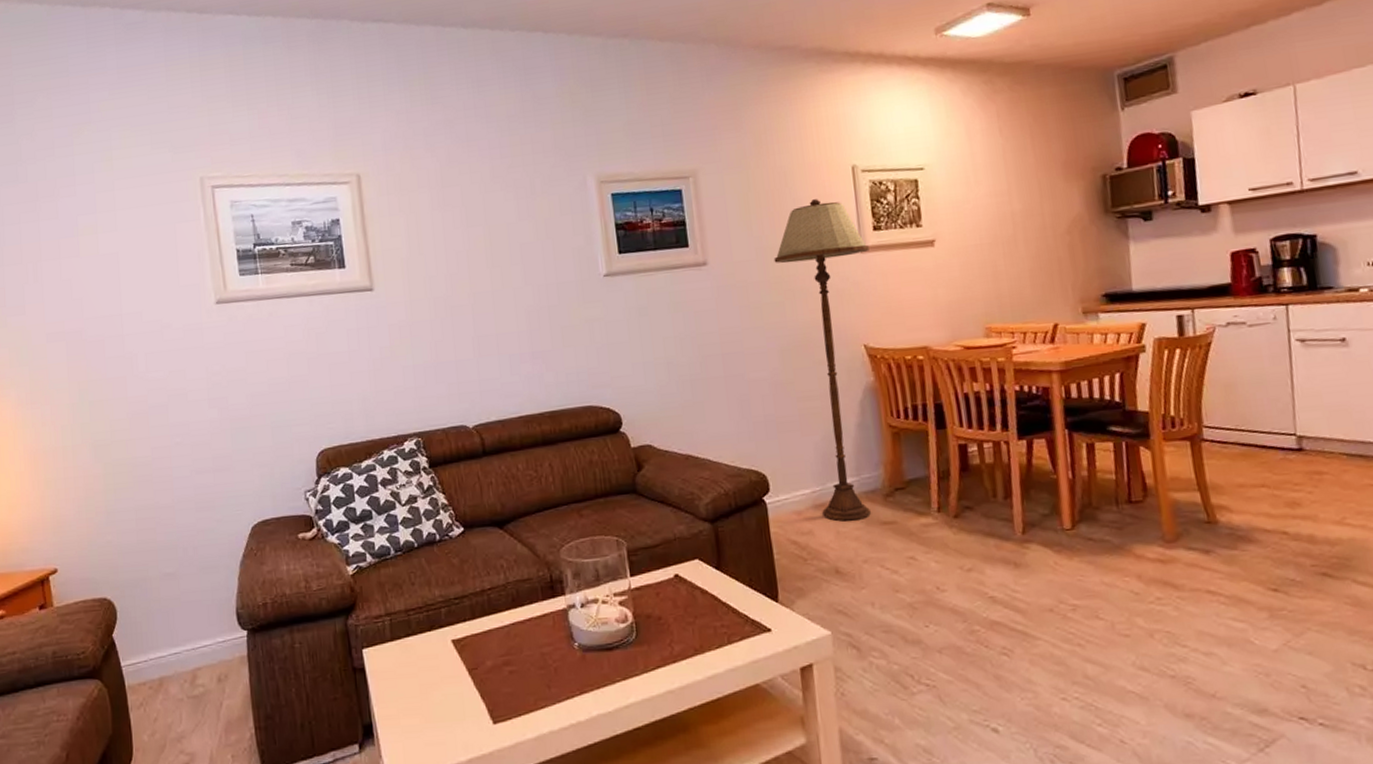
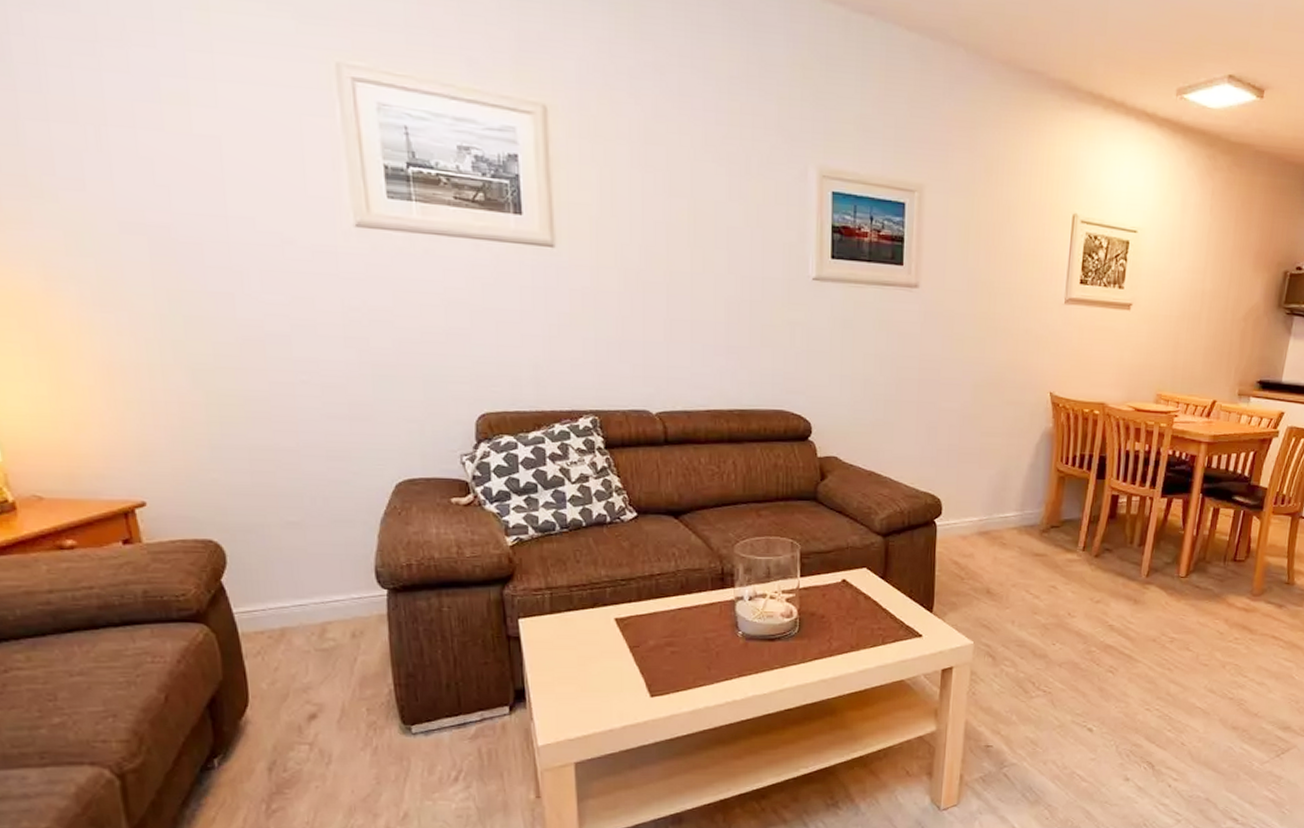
floor lamp: present [773,199,871,521] -> none [983,241,1073,550]

